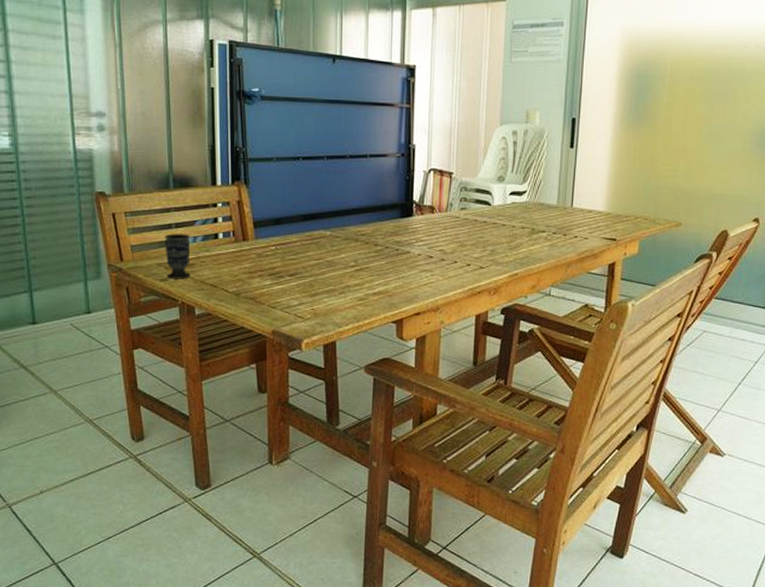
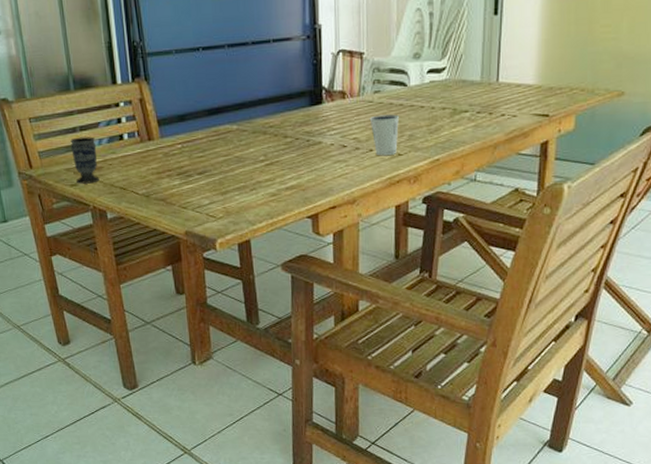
dixie cup: none [455,230,483,268] -> present [369,114,400,156]

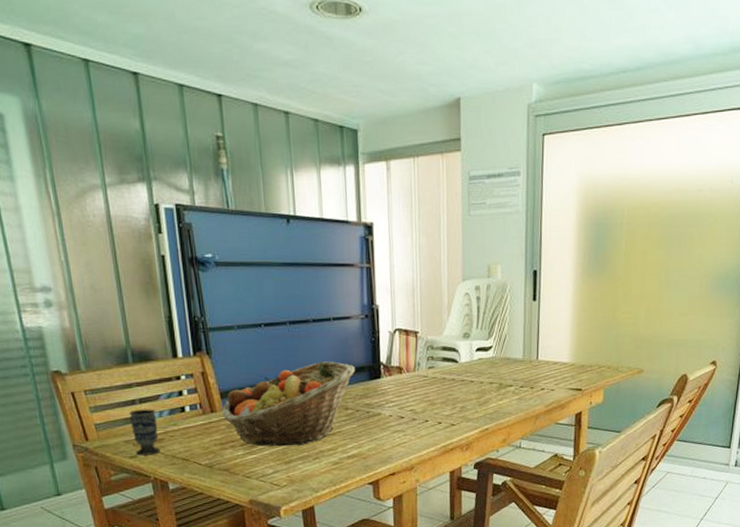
fruit basket: none [159,86,295,177] -> present [222,361,355,447]
dixie cup: present [369,114,400,156] -> none [424,388,452,426]

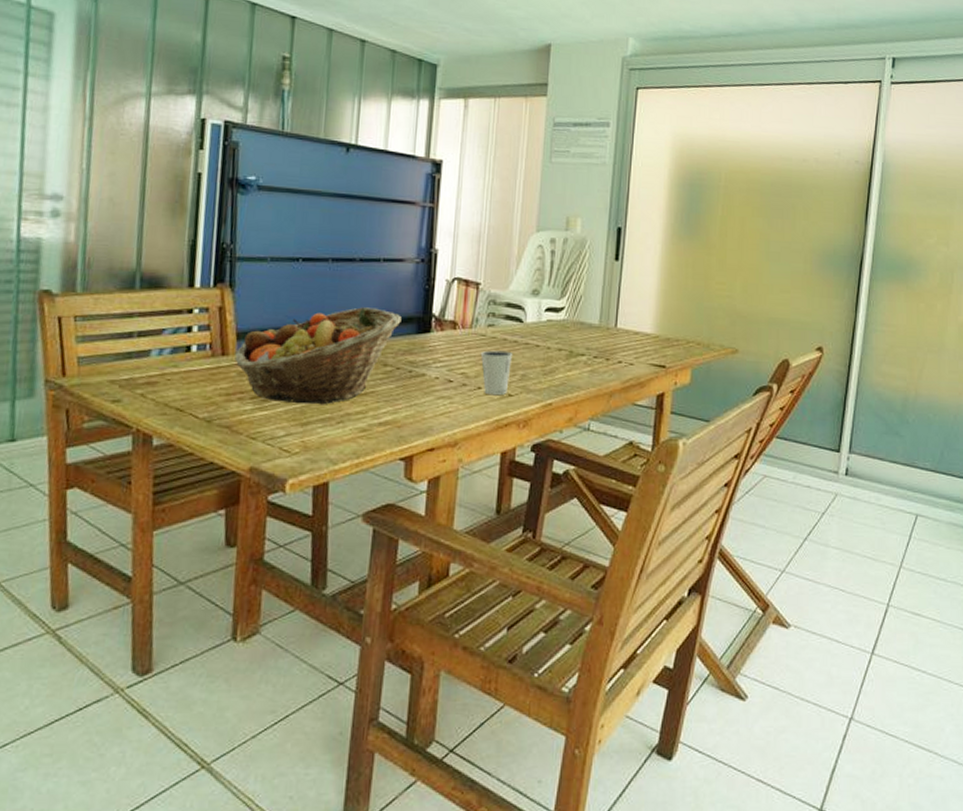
cup: present [129,409,160,456] -> none [121,344,155,401]
dixie cup: none [424,388,452,426] -> present [480,350,513,396]

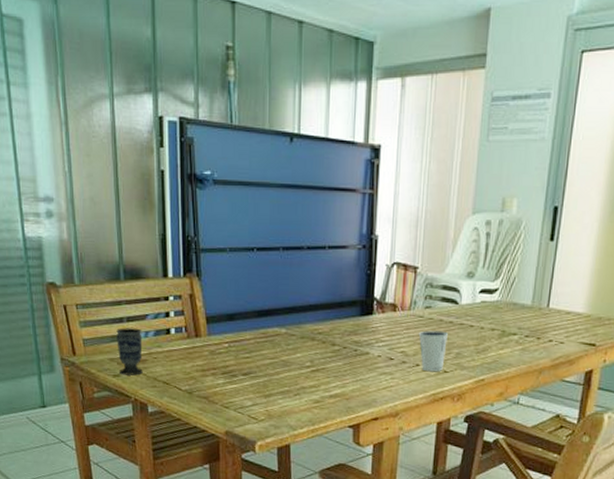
cup: none [121,344,155,401] -> present [116,328,143,376]
fruit basket: present [235,307,402,405] -> none [206,292,346,380]

